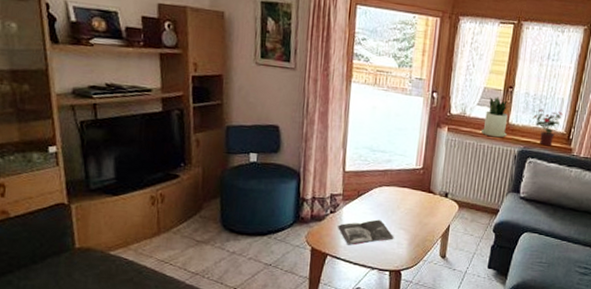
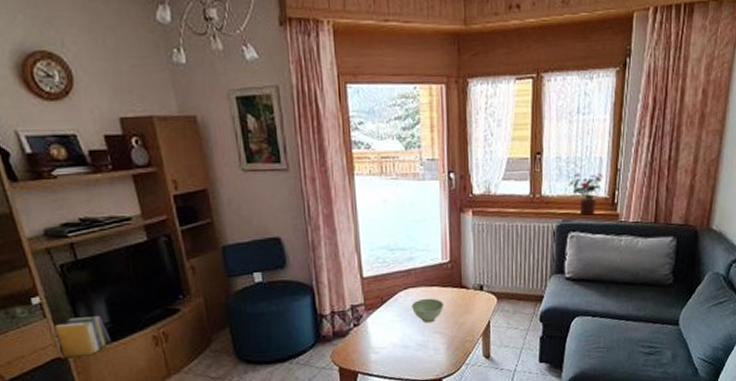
books: none [64,169,113,206] -> present [54,316,111,358]
magazine: present [338,219,394,245] -> none [365,326,430,359]
bowl: none [383,197,413,220] -> present [412,298,445,323]
planter: present [480,97,510,138] -> none [510,167,542,215]

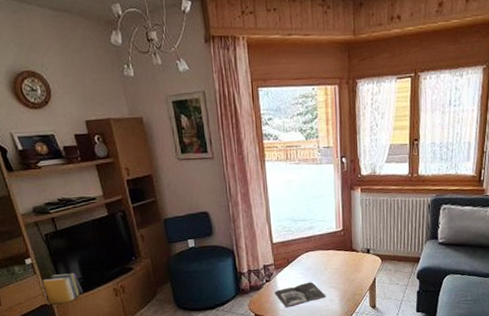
magazine: none [365,326,430,359] -> present [275,282,326,308]
bowl: present [412,298,445,323] -> none [312,259,338,280]
potted flower: present [569,172,603,216] -> none [442,155,471,191]

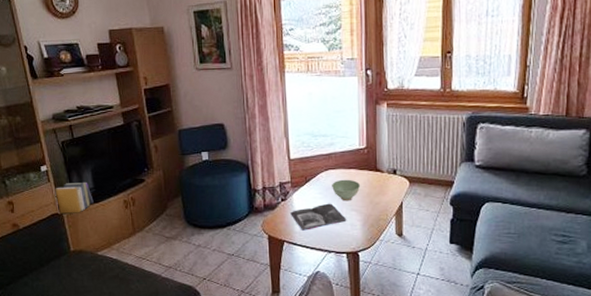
bowl: none [312,259,338,280] -> present [332,179,361,201]

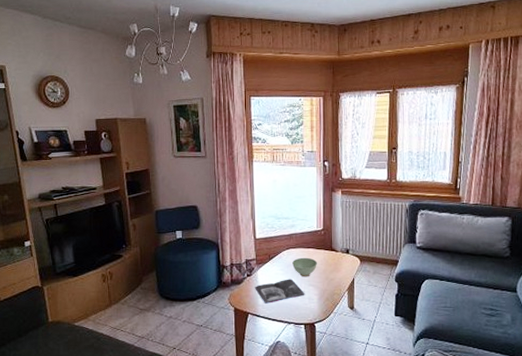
books: present [55,183,94,214] -> none [37,257,73,286]

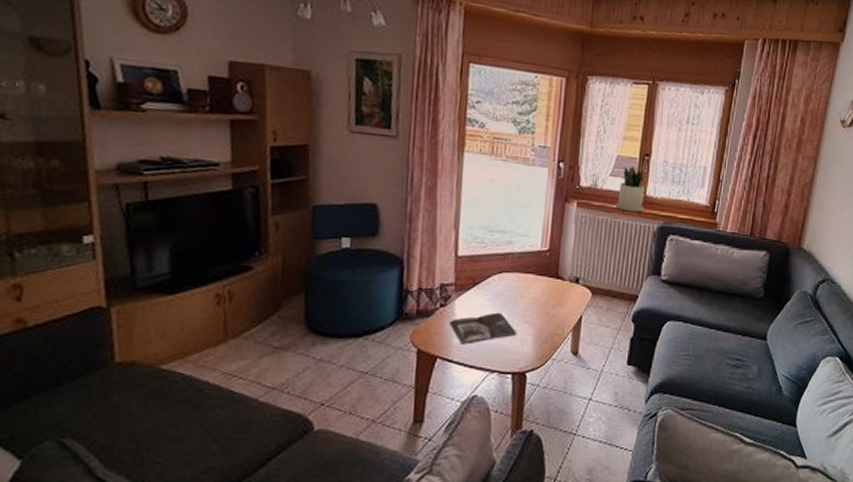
bowl: present [292,257,318,277] -> none [504,285,538,312]
planter: none [371,158,397,195] -> present [614,166,647,213]

